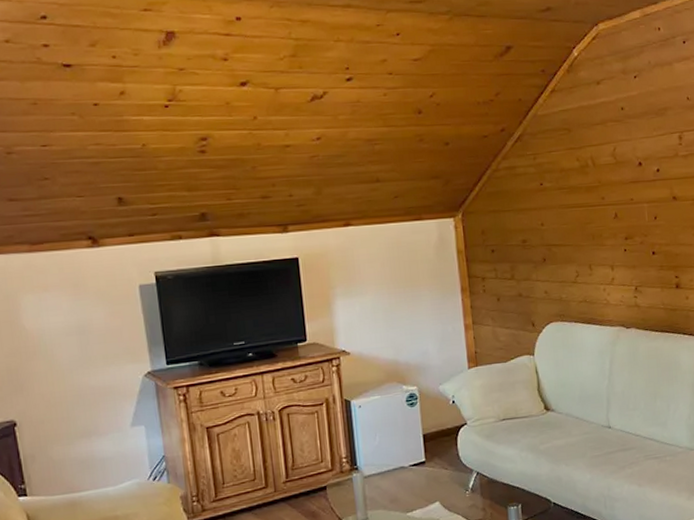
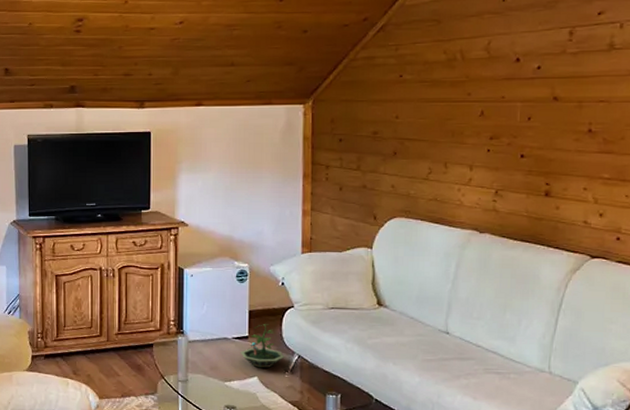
terrarium: none [418,445,464,492] -> present [240,324,285,369]

